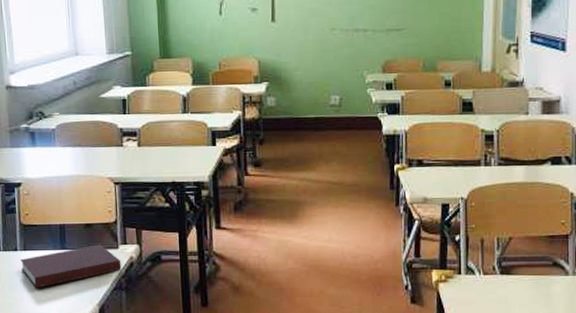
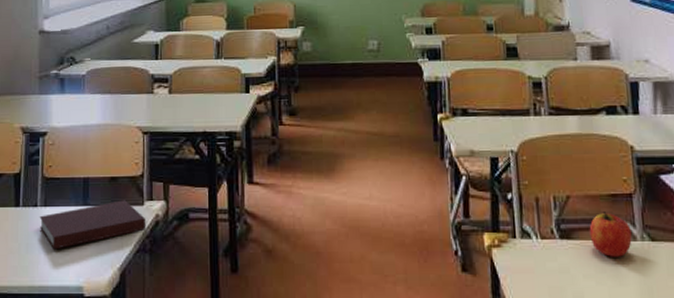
apple: none [527,251,565,289] -> present [589,212,632,257]

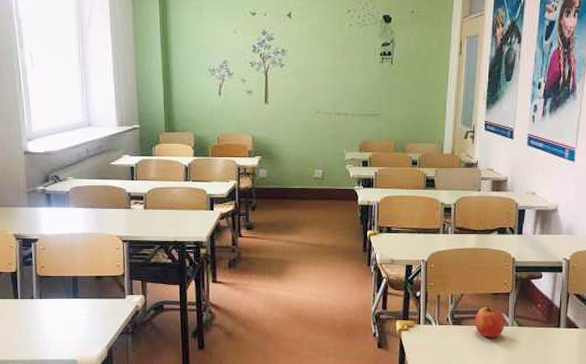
notebook: present [39,200,146,250] -> none [36,294,128,332]

